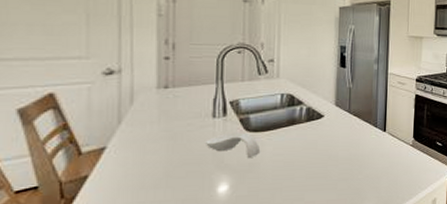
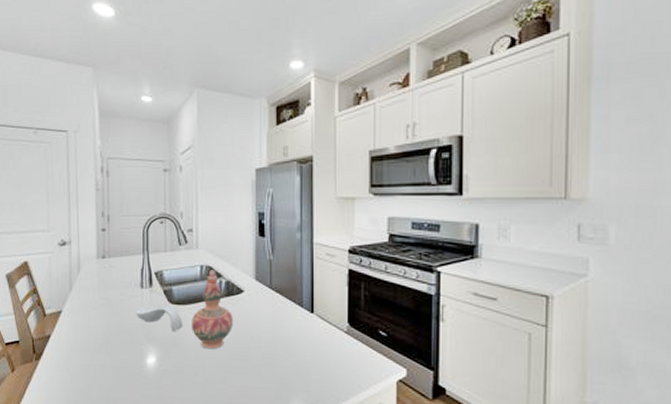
decorative vase: none [269,97,313,172] -> present [192,270,233,350]

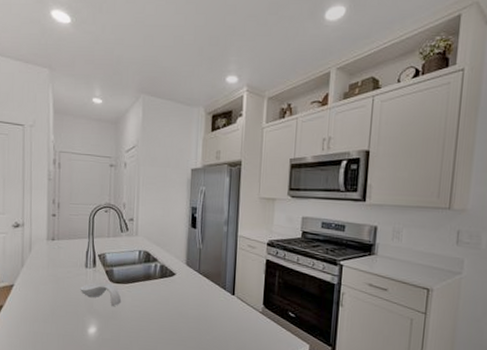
decorative vase: present [192,270,233,350] -> none [129,254,165,323]

